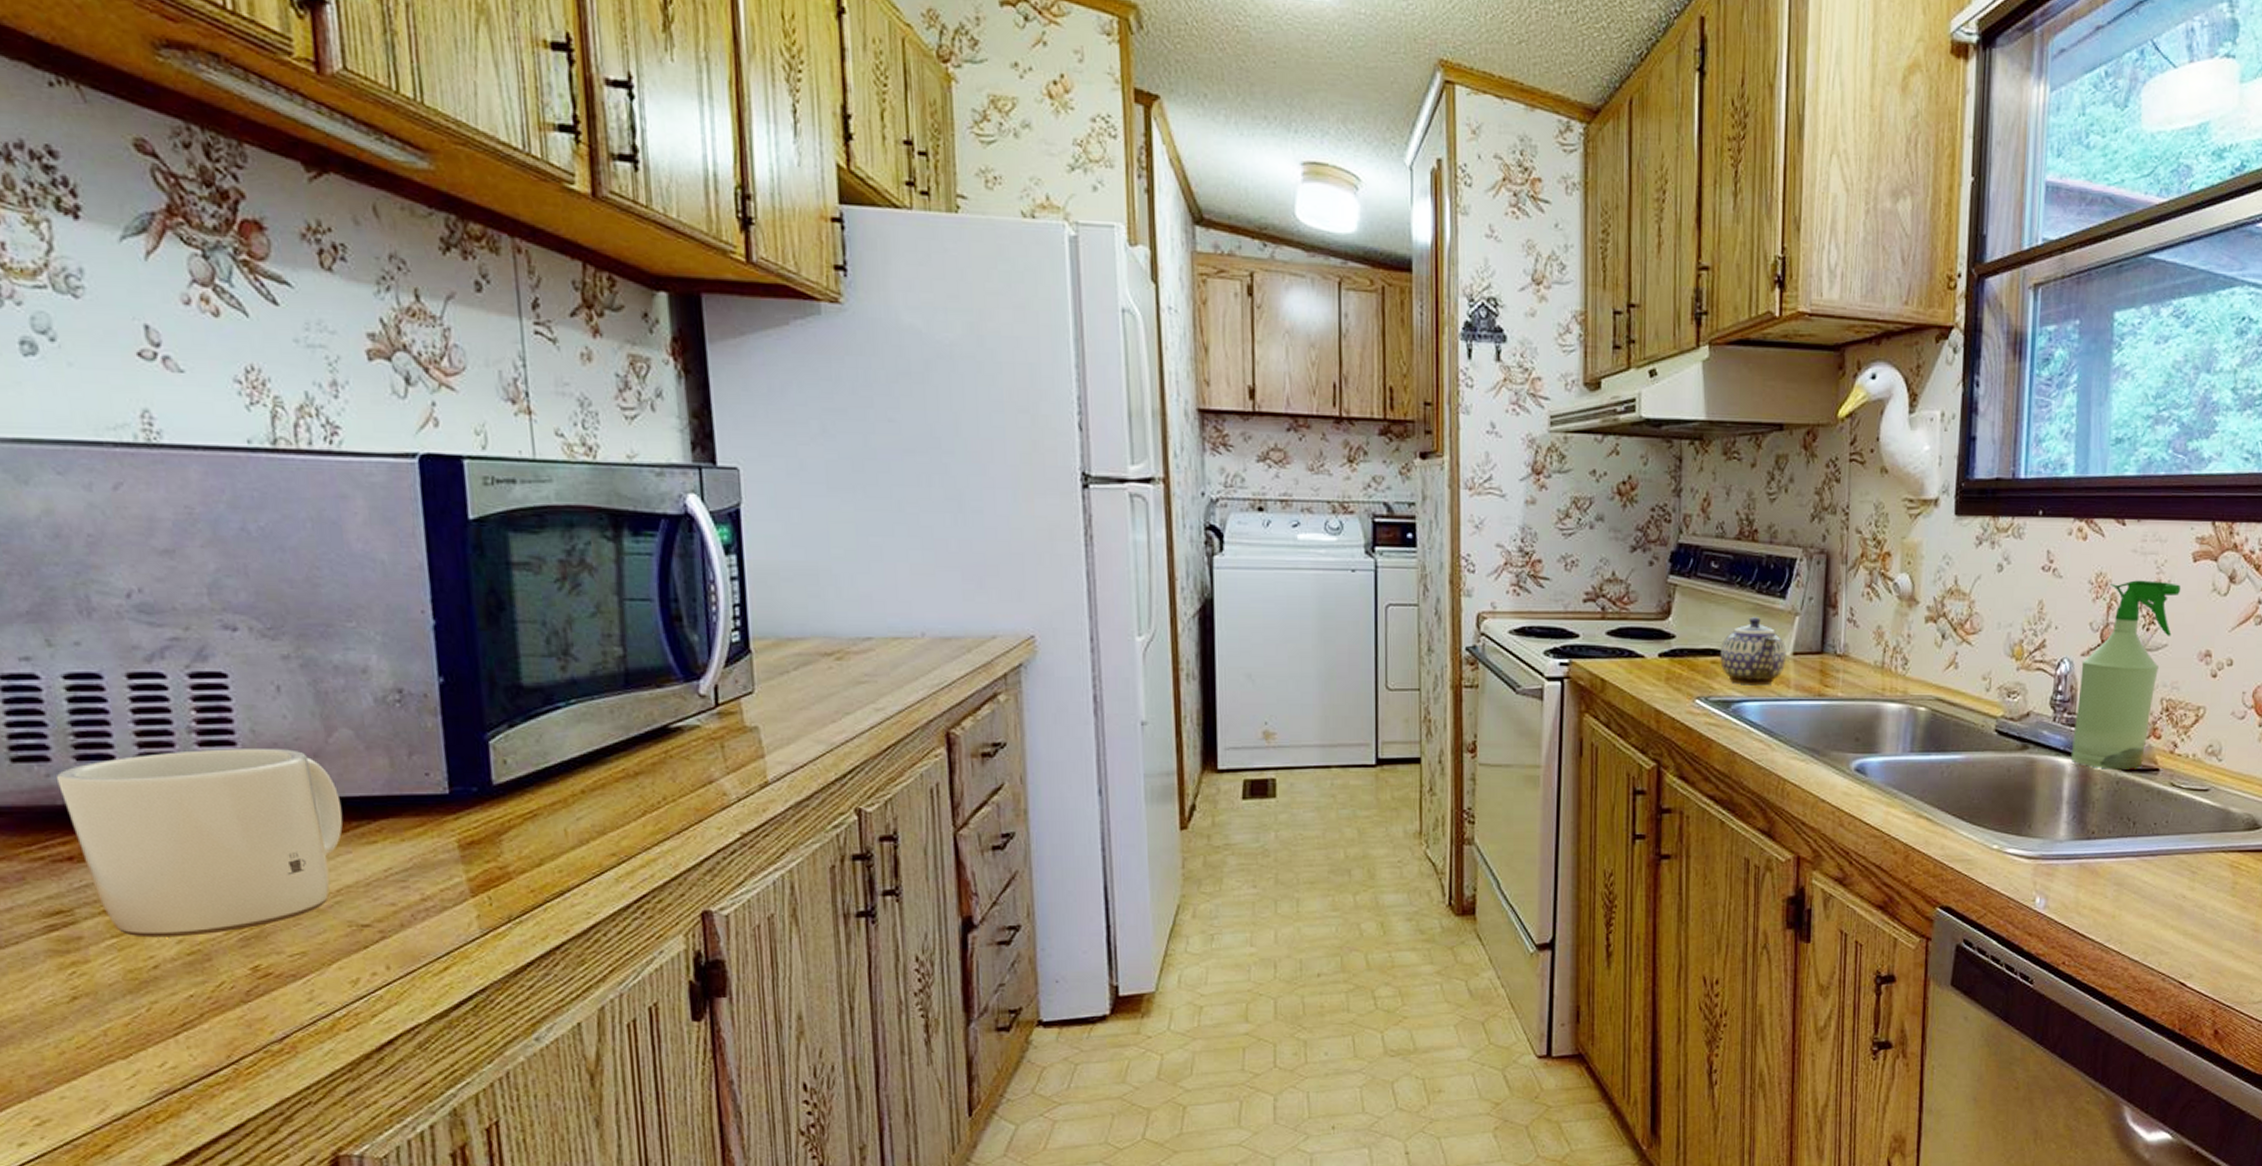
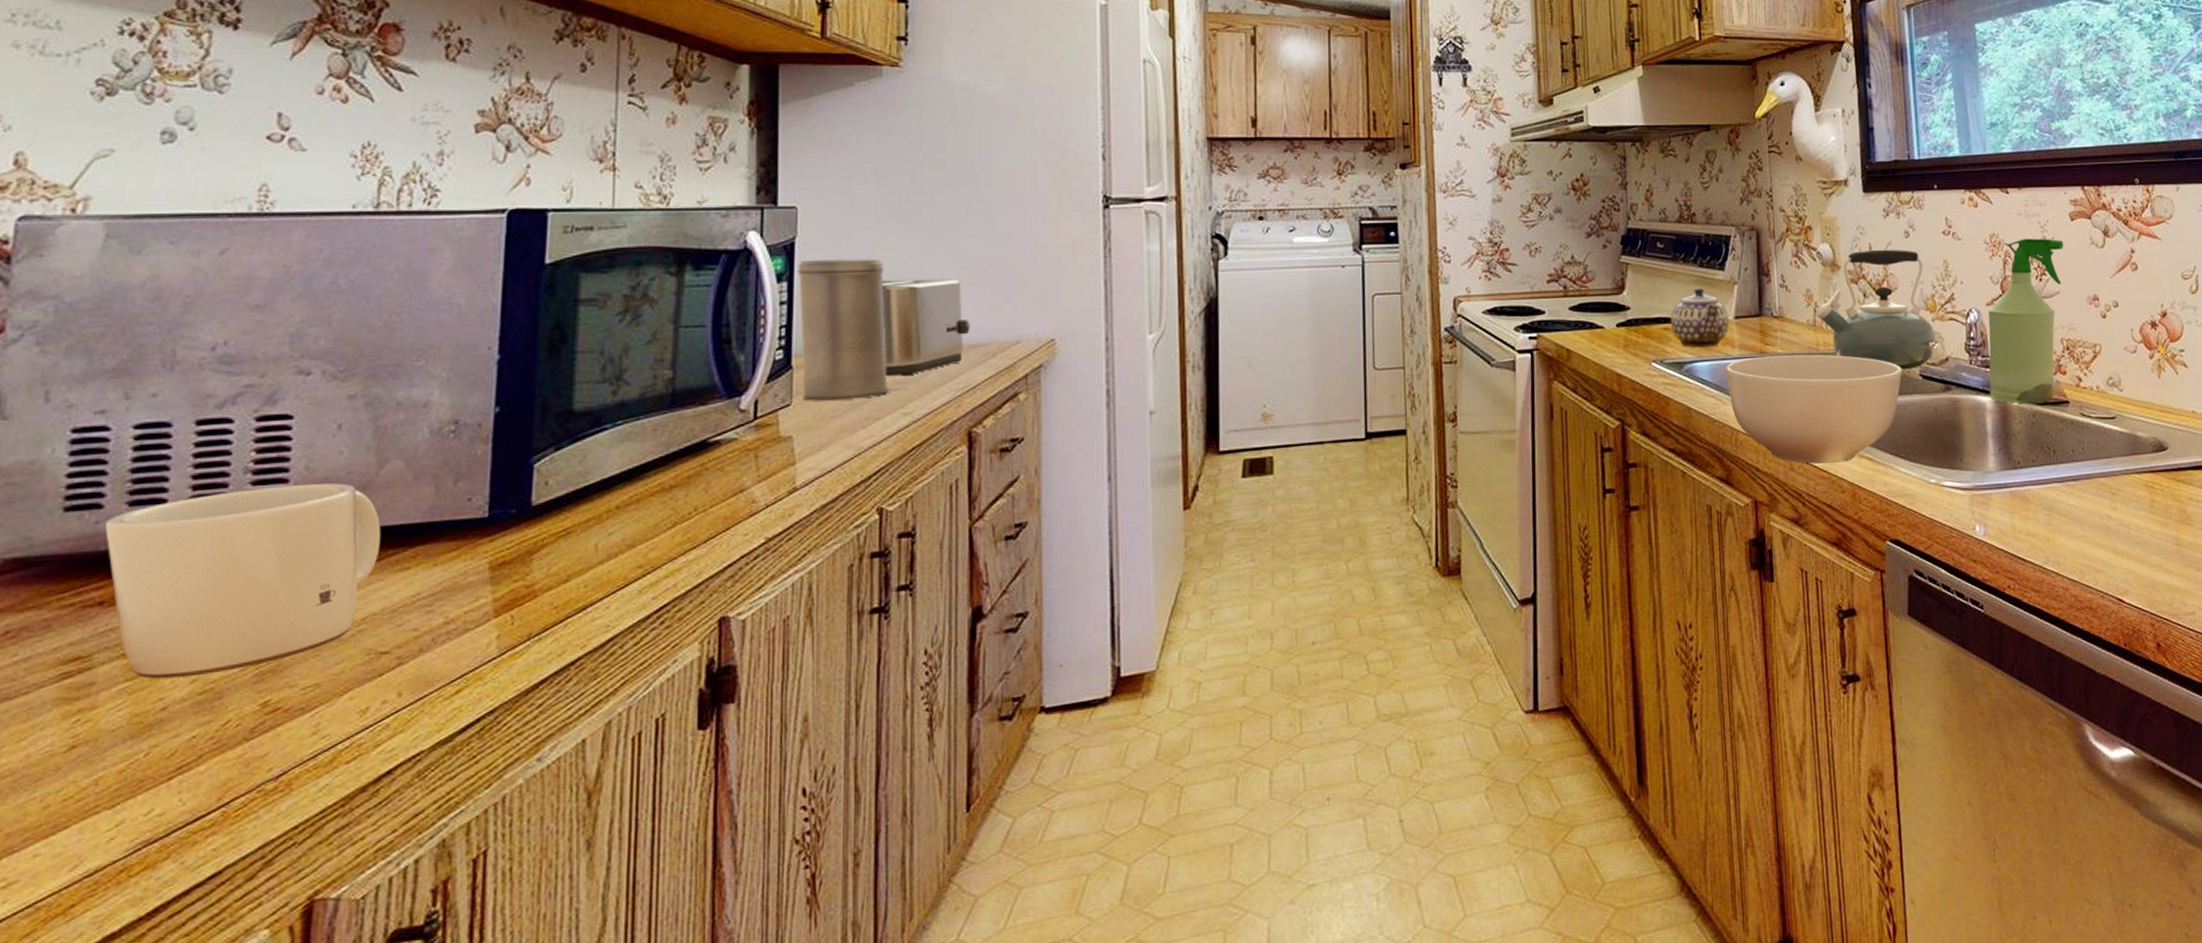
canister: none [745,531,859,690] -> present [796,258,890,401]
toaster: none [839,558,941,668] -> present [881,278,970,376]
bowl: none [1778,699,1977,822] -> present [1726,354,1903,465]
kettle: none [1884,584,2019,723] -> present [1815,249,1937,369]

